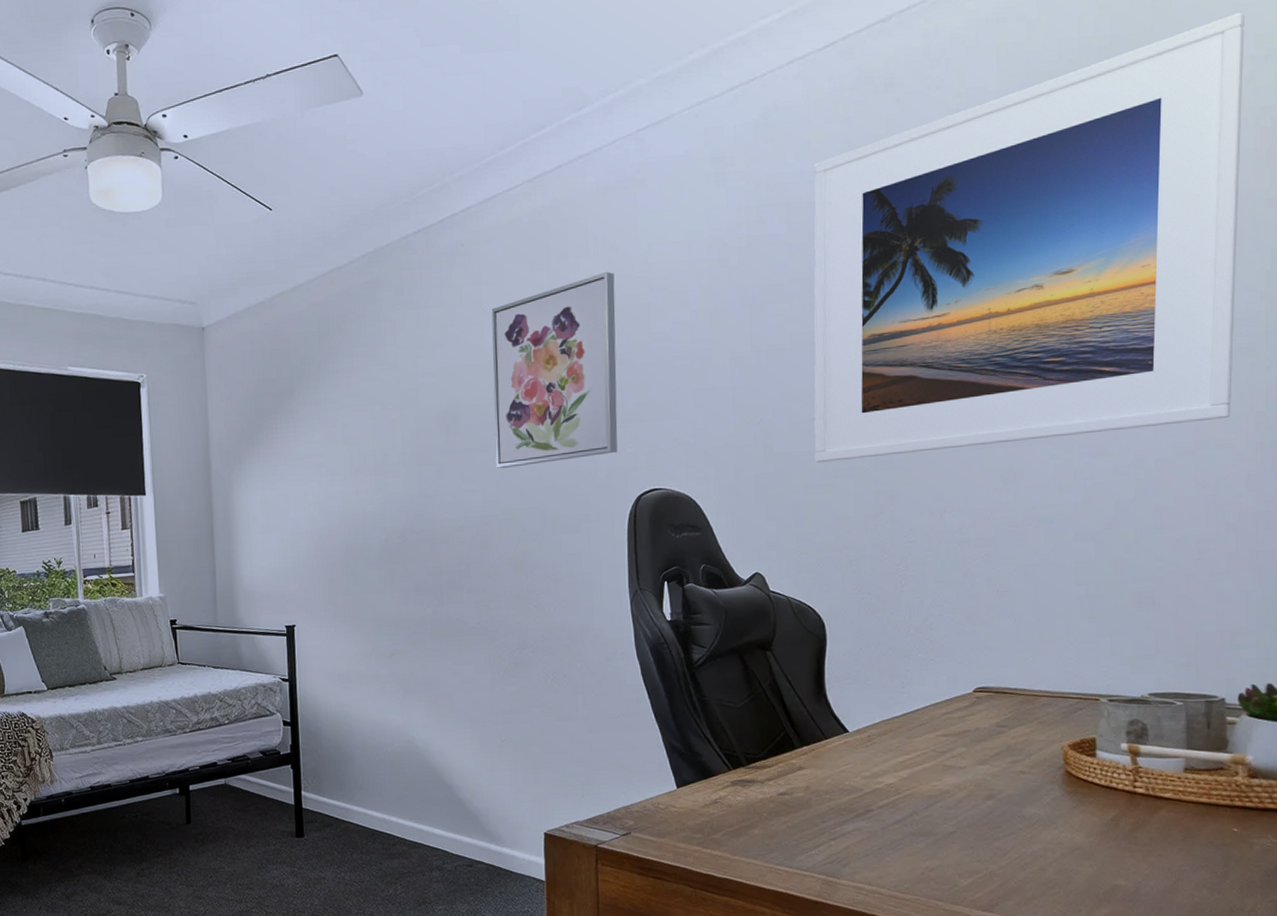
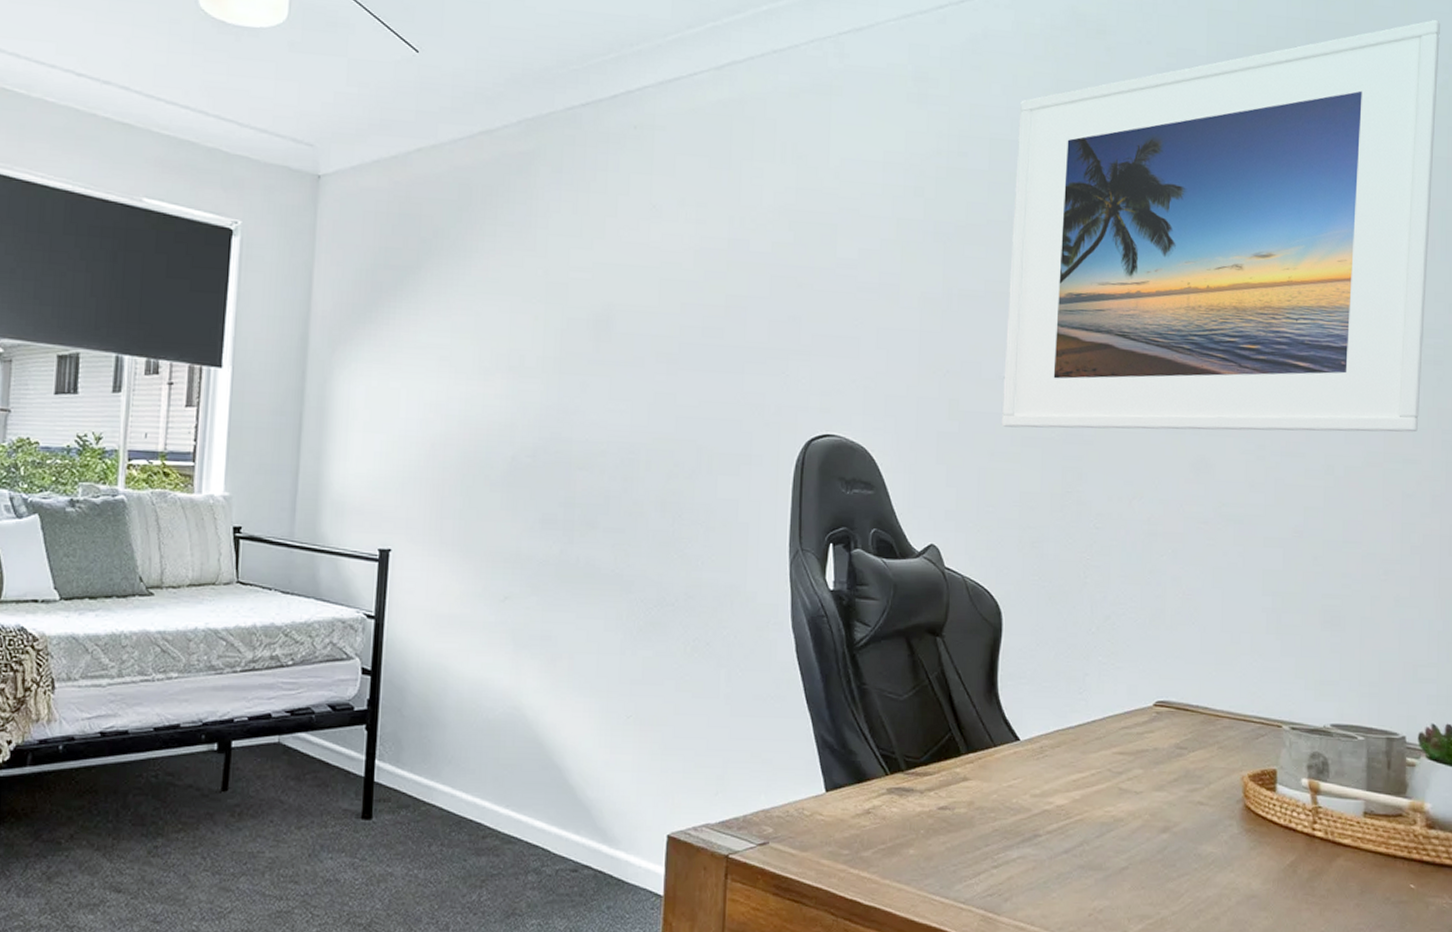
wall art: present [491,272,618,469] -> none [650,182,801,391]

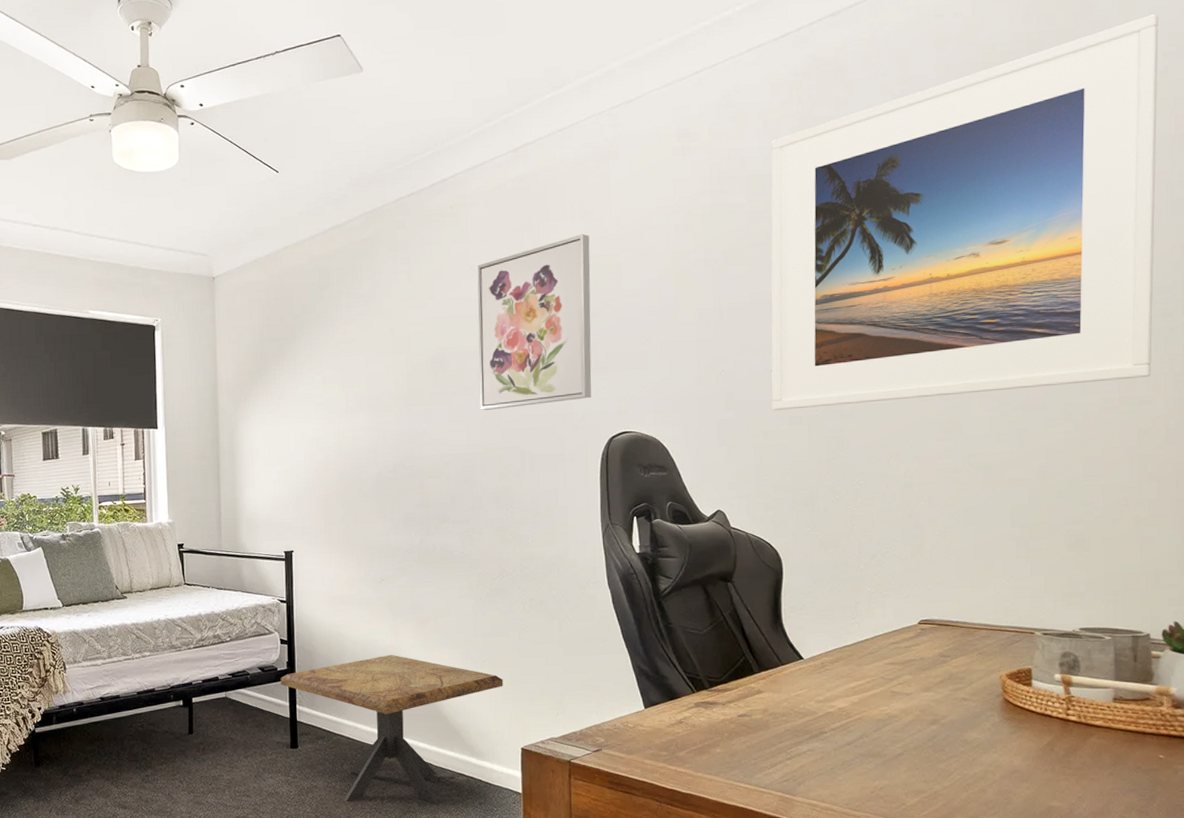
side table: none [356,699,651,907] -> present [280,654,503,805]
wall art: none [650,182,801,391] -> present [477,234,592,411]

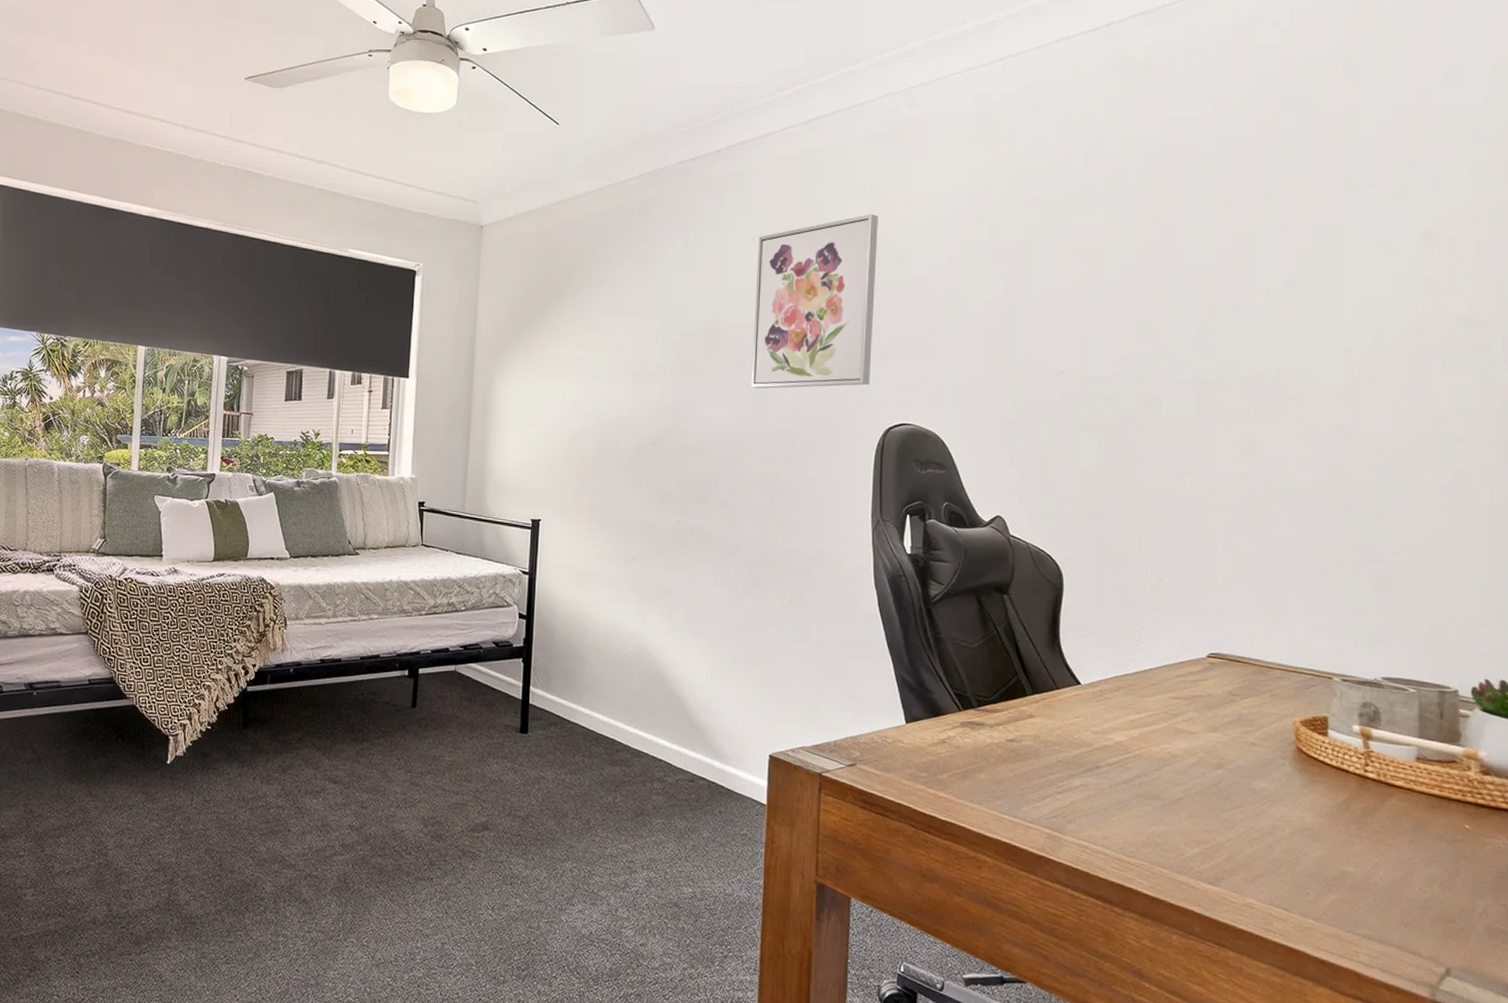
side table: present [280,654,503,805] -> none [515,640,755,810]
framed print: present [771,13,1159,410] -> none [1060,39,1484,416]

